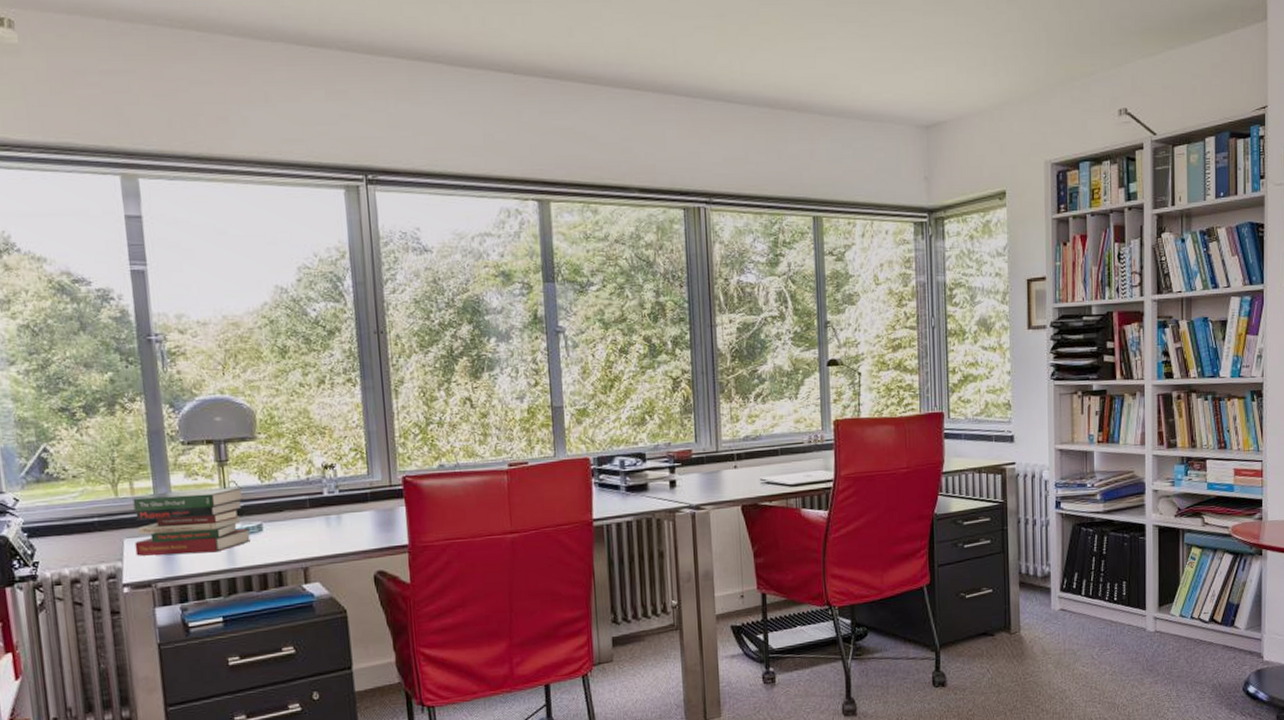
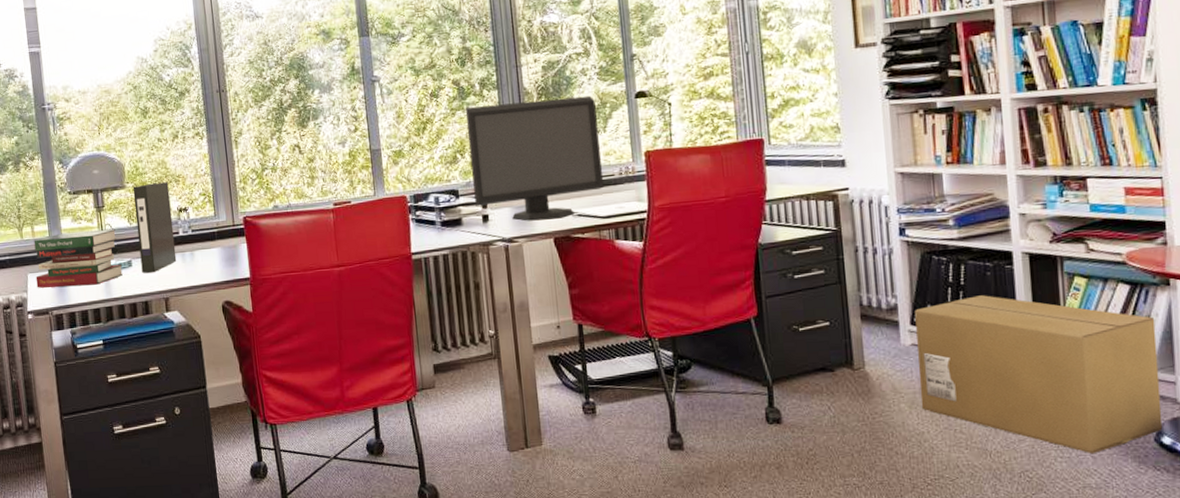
binder: none [266,434,320,538] -> present [133,182,177,273]
monitor: none [656,360,794,488] -> present [465,95,605,221]
box: none [1064,564,1250,704] -> present [915,295,1163,454]

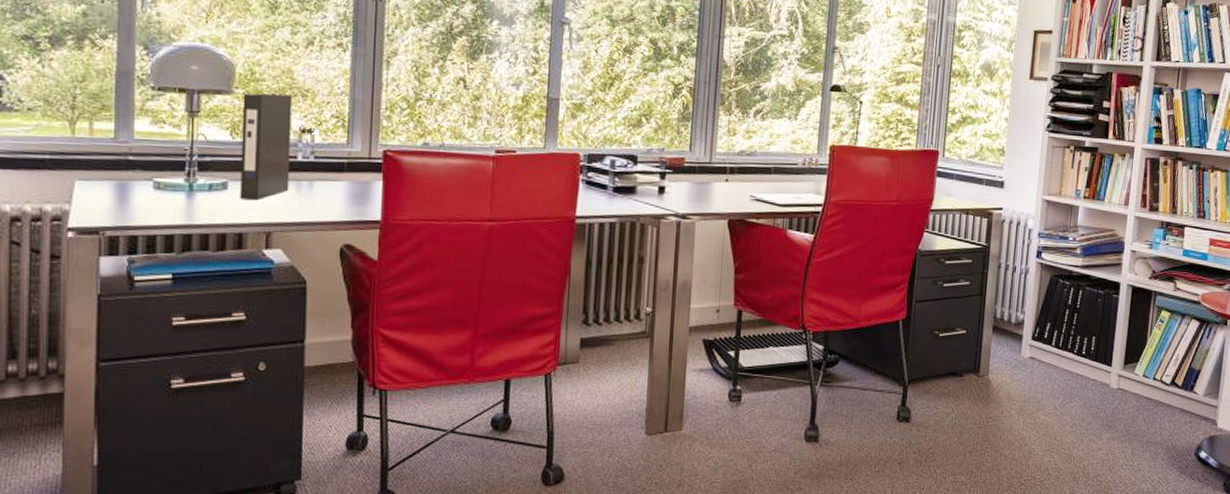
books: present [34,229,124,288] -> none [86,136,215,206]
monitor: present [465,95,605,221] -> none [653,71,792,201]
box: present [915,295,1163,454] -> none [1028,319,1212,464]

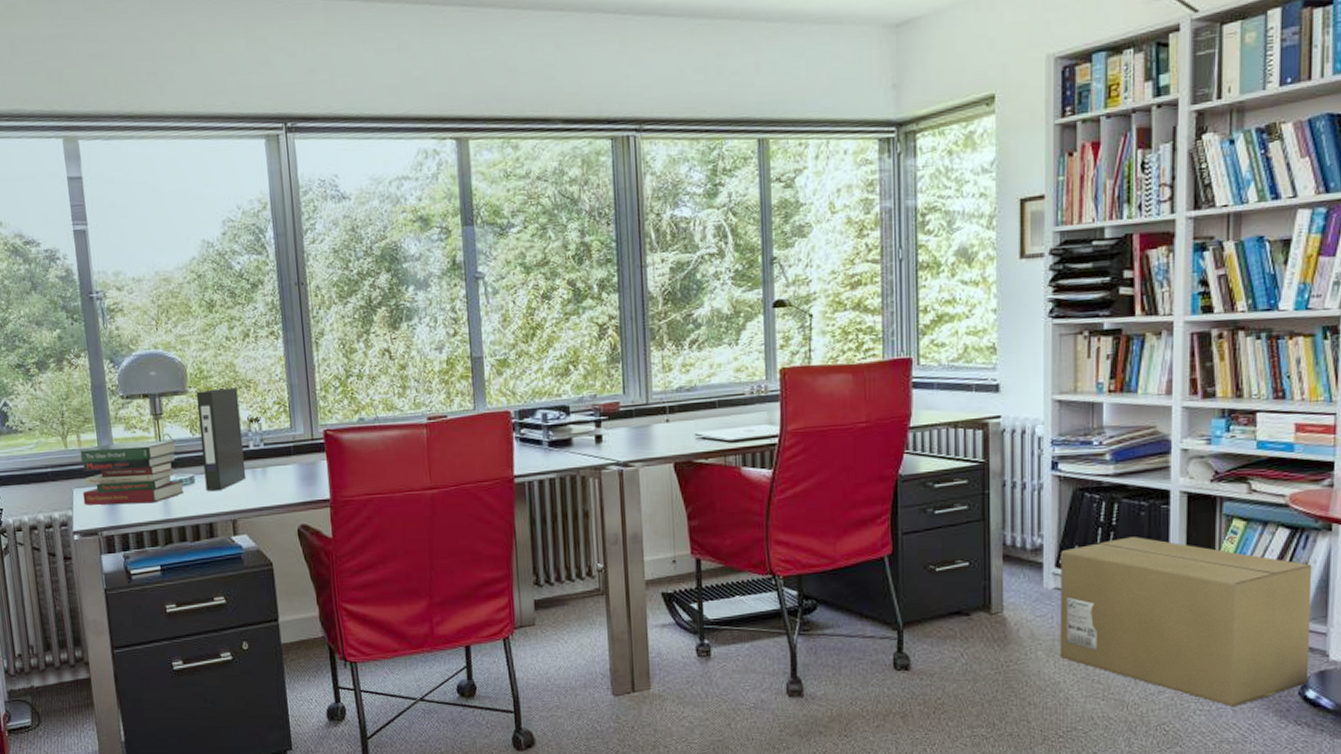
books: none [86,136,215,206] -> present [80,440,185,505]
box: none [1028,319,1212,464] -> present [1059,537,1312,708]

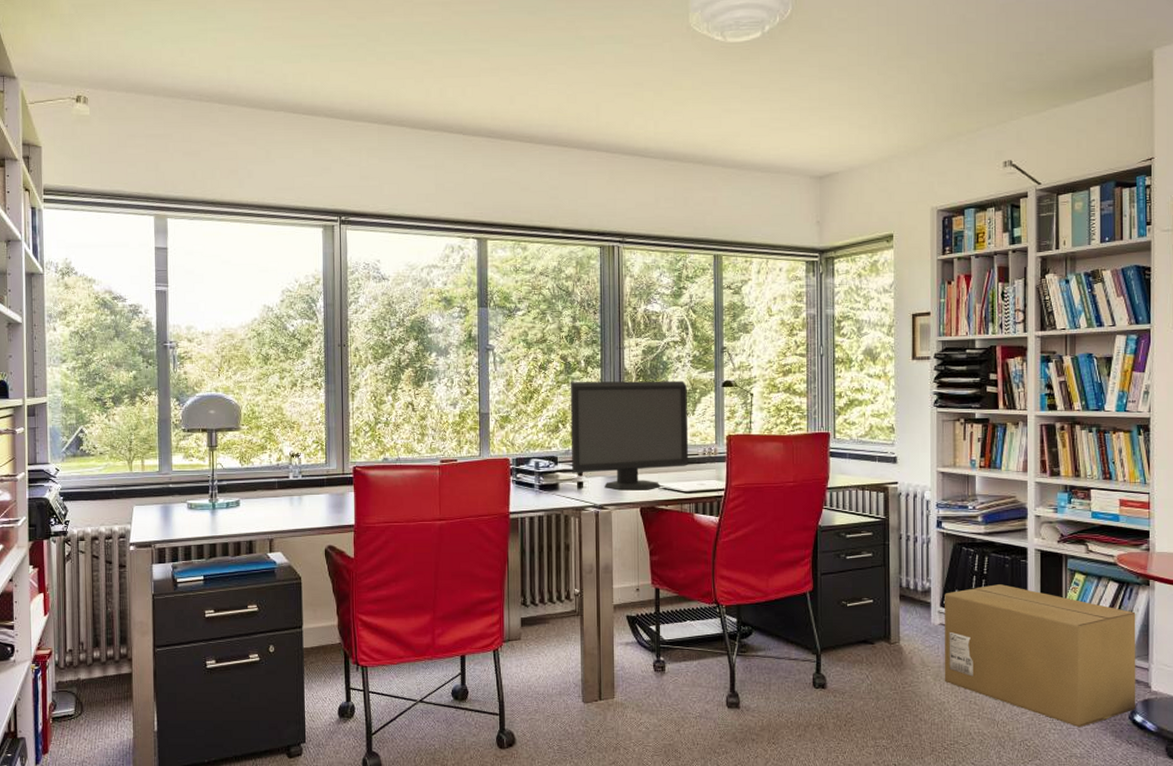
books: present [80,440,185,505] -> none [141,469,231,522]
binder: present [196,387,247,491] -> none [247,427,285,513]
monitor: none [580,303,733,444] -> present [570,380,689,491]

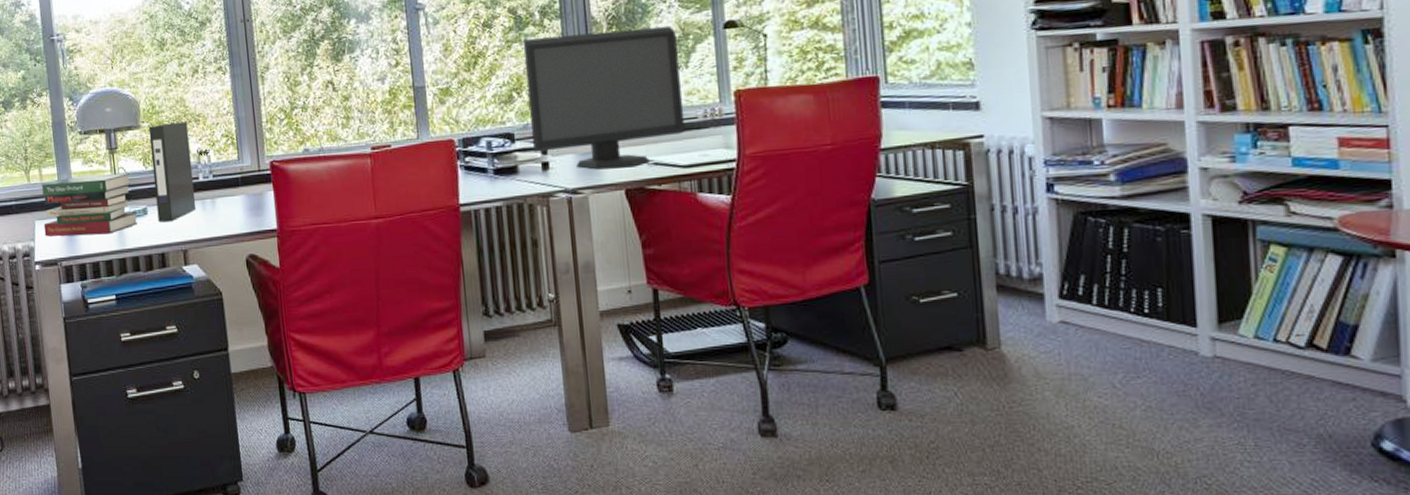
books: none [141,469,231,522] -> present [41,173,139,237]
binder: none [247,427,285,513] -> present [148,121,197,222]
box: present [944,584,1136,728] -> none [1064,265,1383,459]

